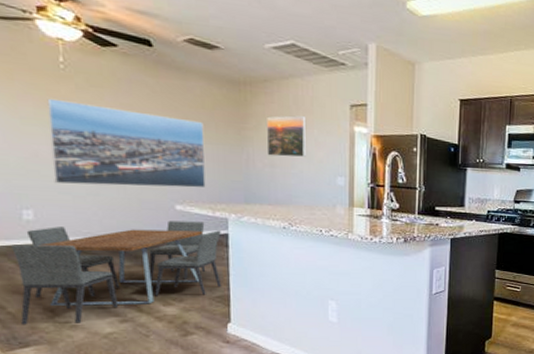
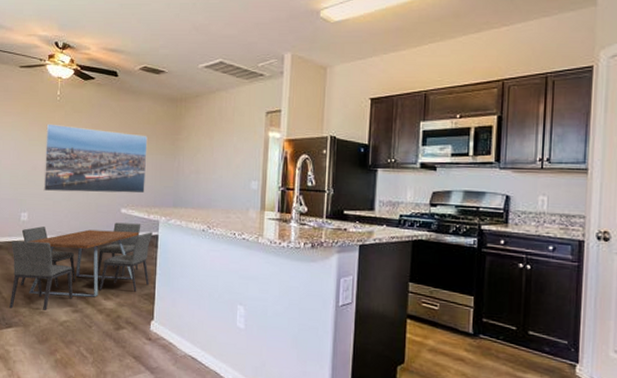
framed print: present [266,115,307,158] -> none [194,125,228,164]

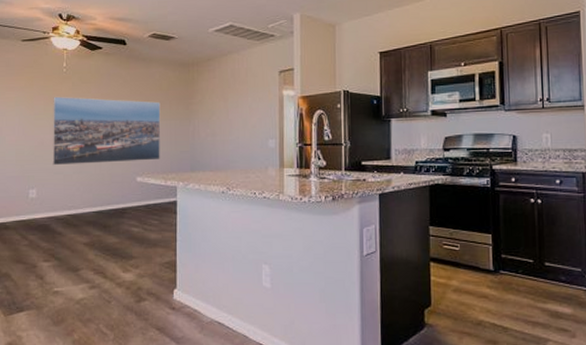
dining set: present [9,222,153,310] -> none [19,191,171,291]

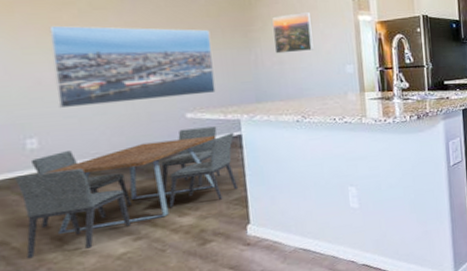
dining set: none [19,191,171,291] -> present [15,126,239,259]
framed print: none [209,87,242,126] -> present [272,12,314,54]

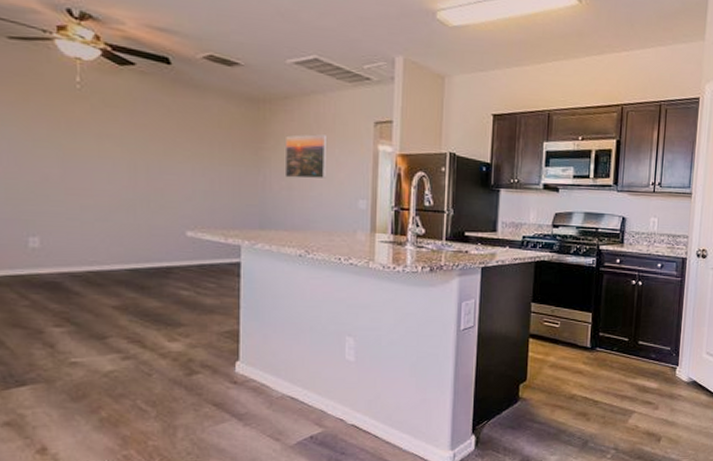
dining set: present [15,126,239,259] -> none [15,248,233,362]
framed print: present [49,25,216,109] -> none [61,119,220,213]

